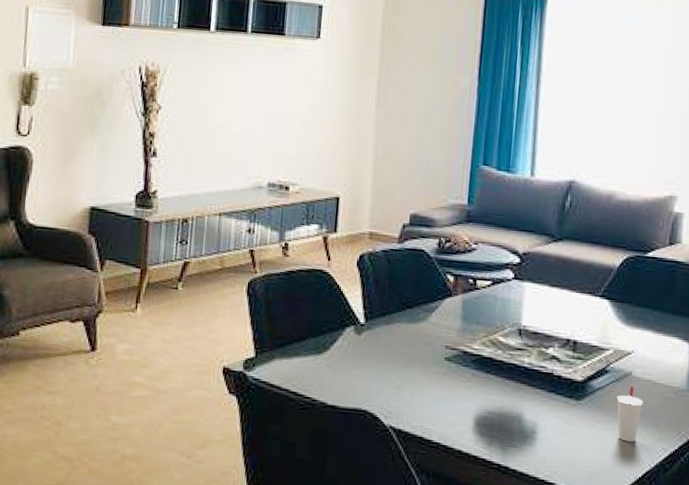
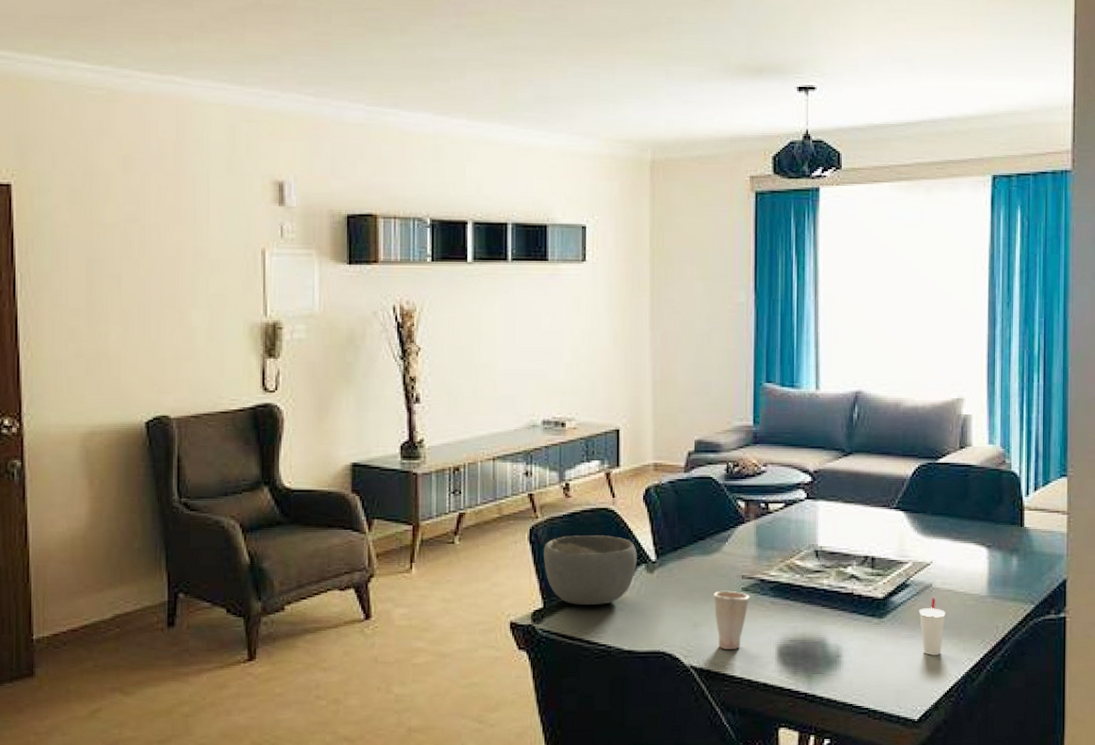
bowl: none [259,292,347,360] -> present [544,535,637,605]
cup: none [417,358,452,416] -> present [714,590,750,650]

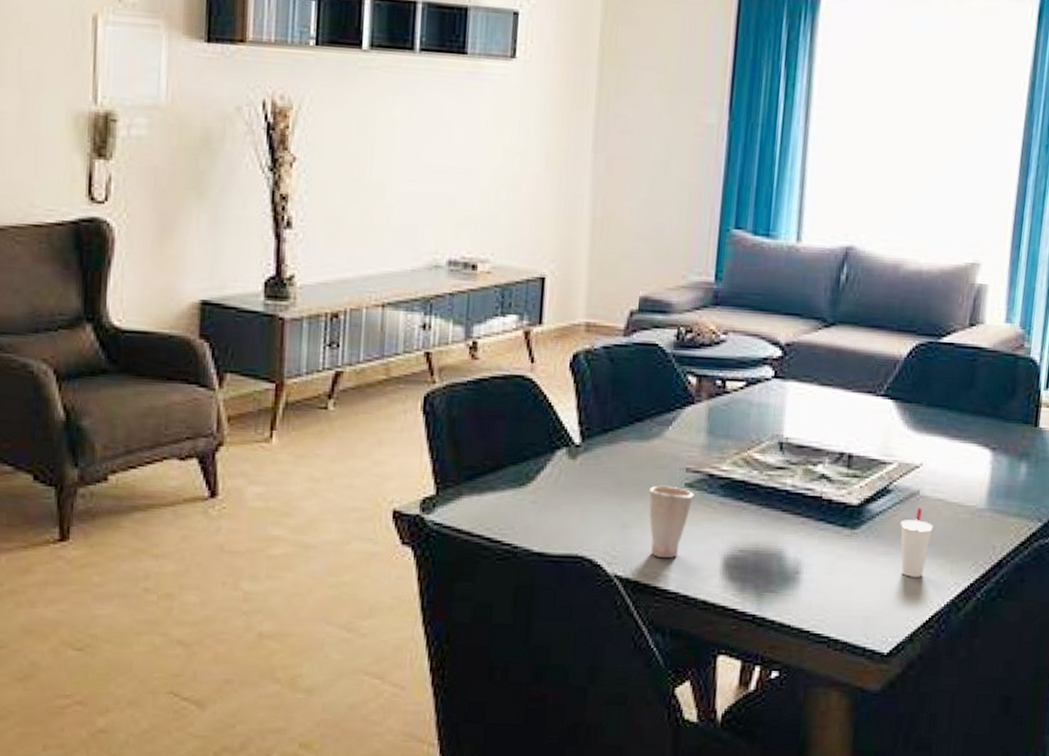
bowl: present [544,535,637,605] -> none [439,407,558,495]

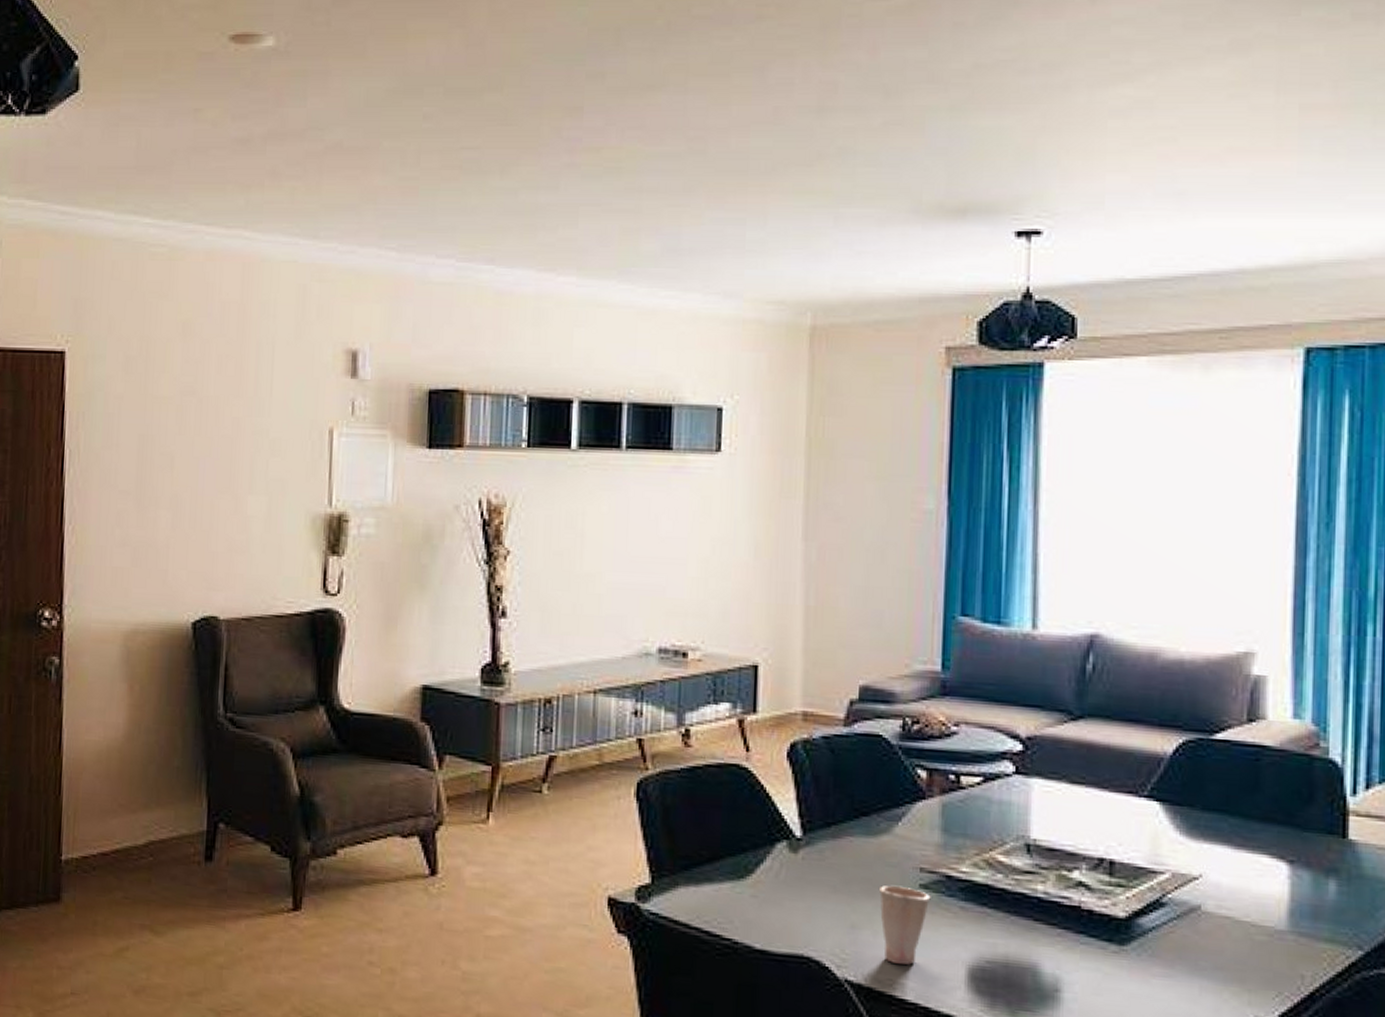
cup: present [900,507,933,577] -> none [1179,924,1221,1006]

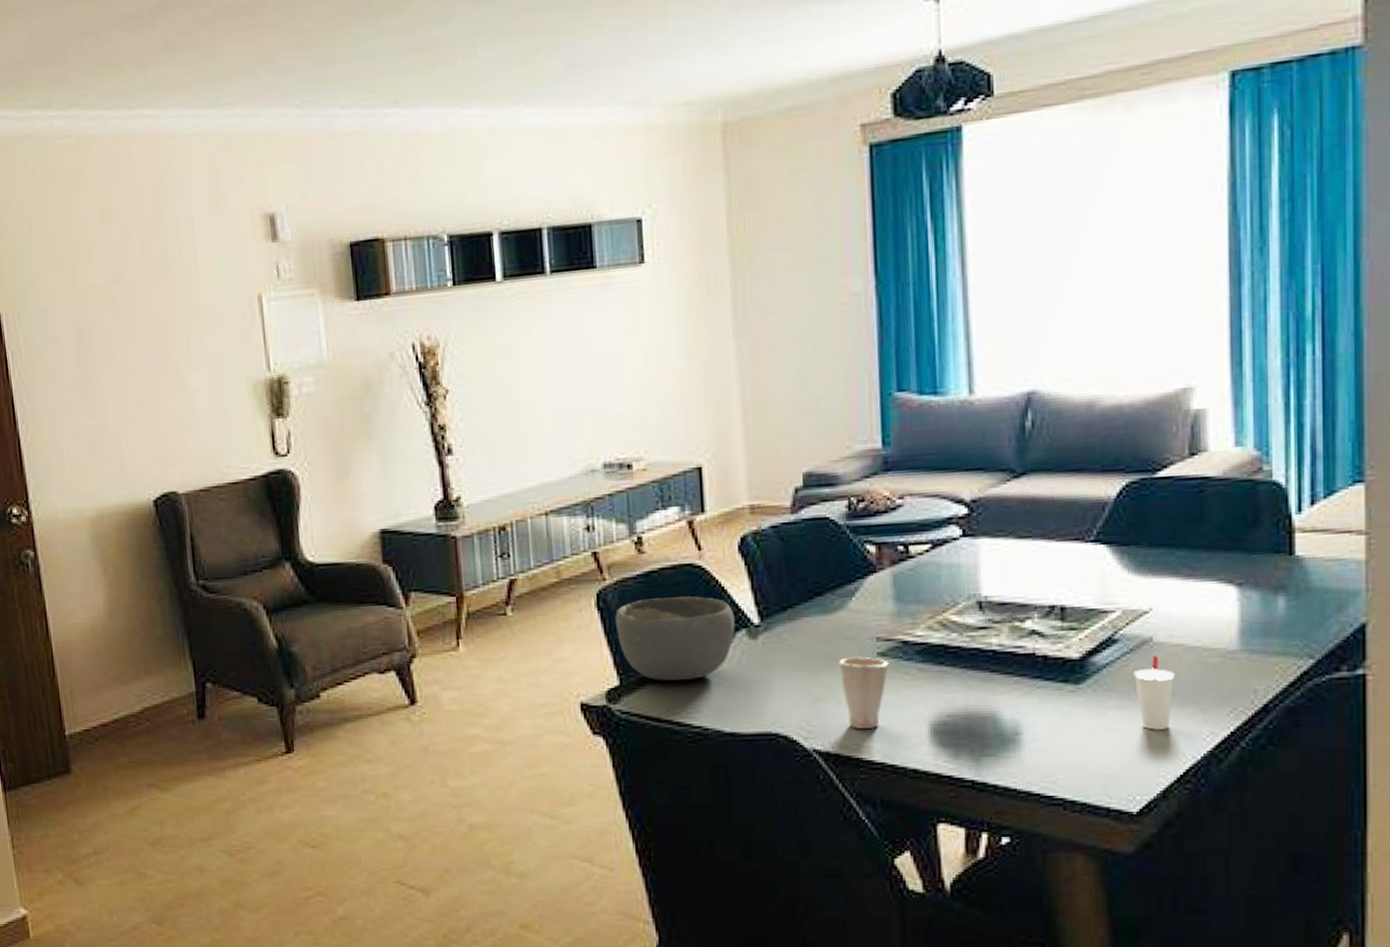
bowl: none [654,795,777,887] -> present [615,596,735,681]
cup: none [1179,924,1221,1006] -> present [1133,655,1175,730]

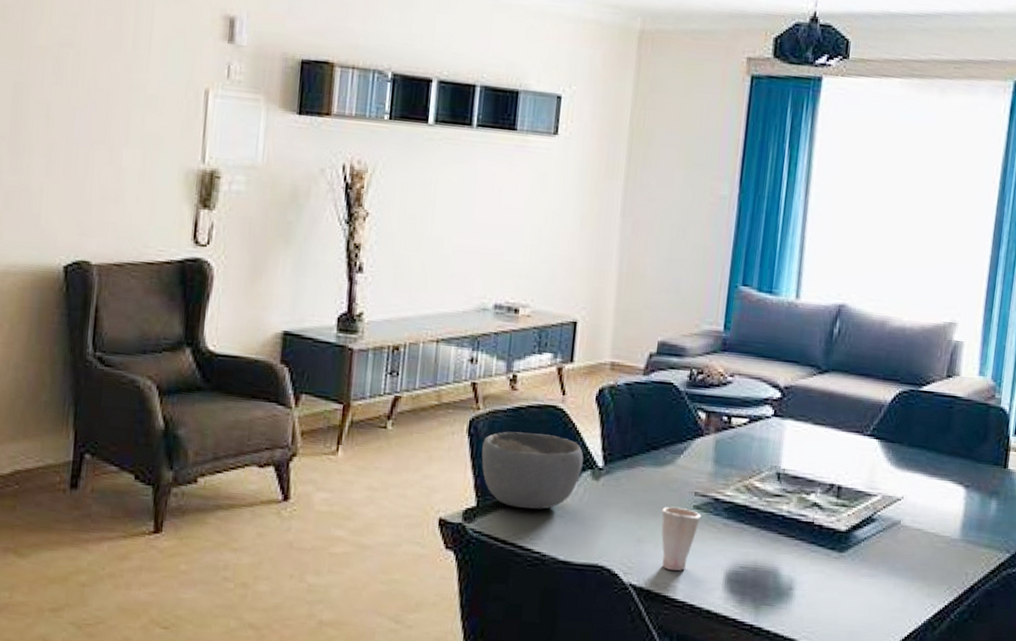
cup: present [1133,655,1175,730] -> none [883,535,912,598]

